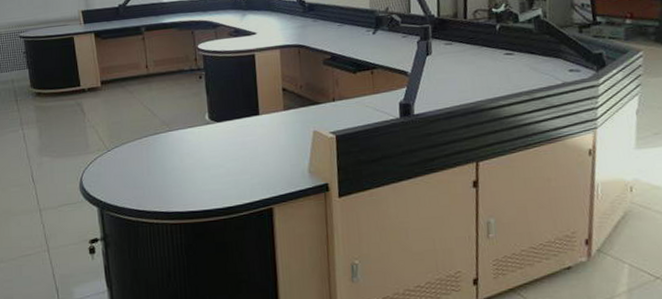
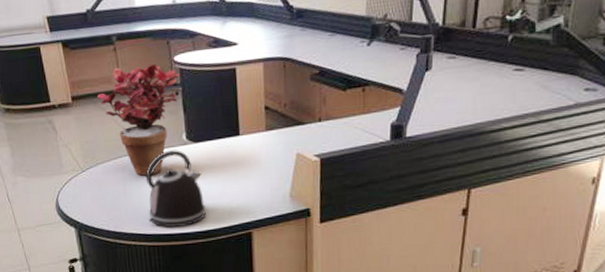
potted plant: none [126,52,203,155] -> present [97,64,180,176]
kettle: none [170,129,228,205] -> present [146,150,206,227]

